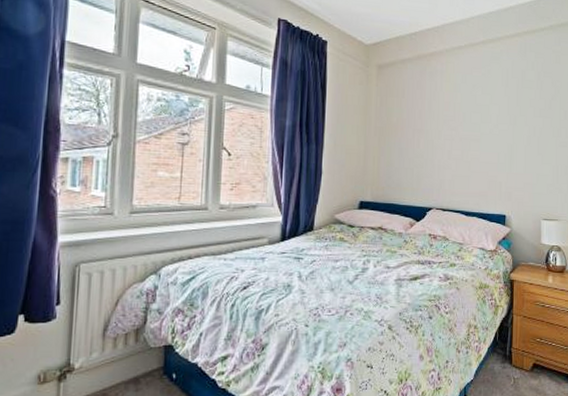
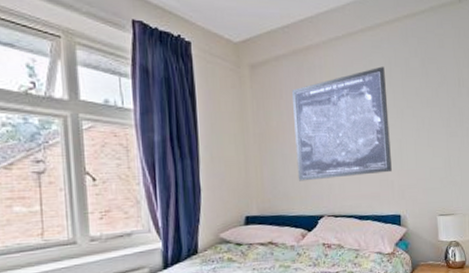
wall art: none [411,76,502,175] -> present [291,66,392,181]

